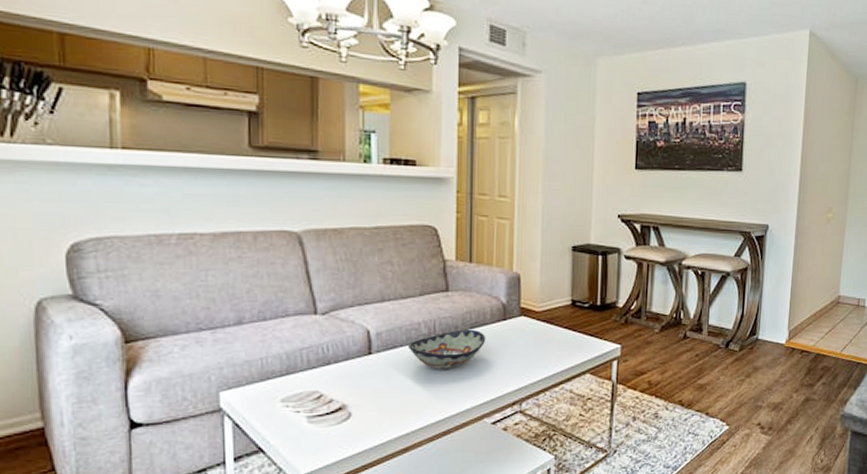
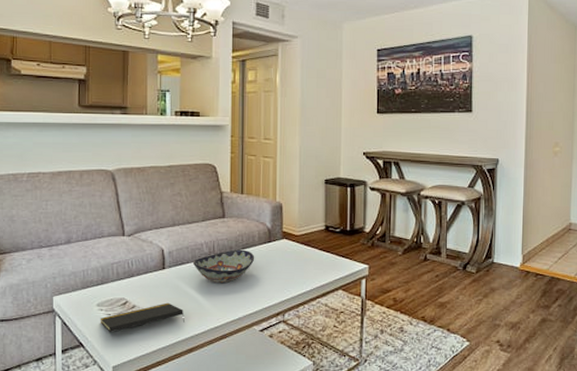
notepad: none [285,394,398,434] -> present [100,302,185,333]

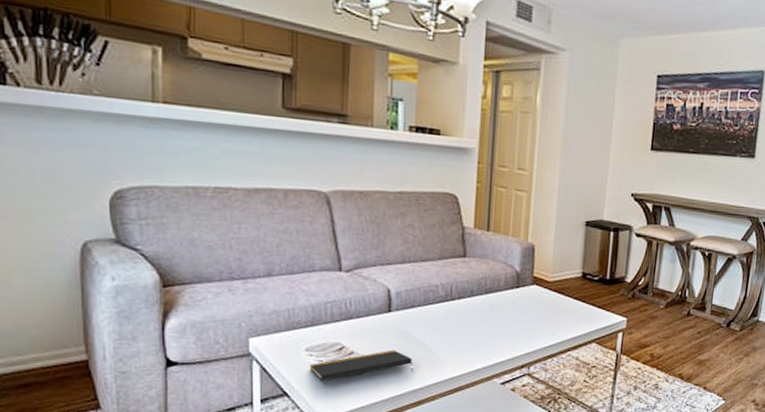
decorative bowl: present [192,249,255,284] -> none [425,293,500,331]

